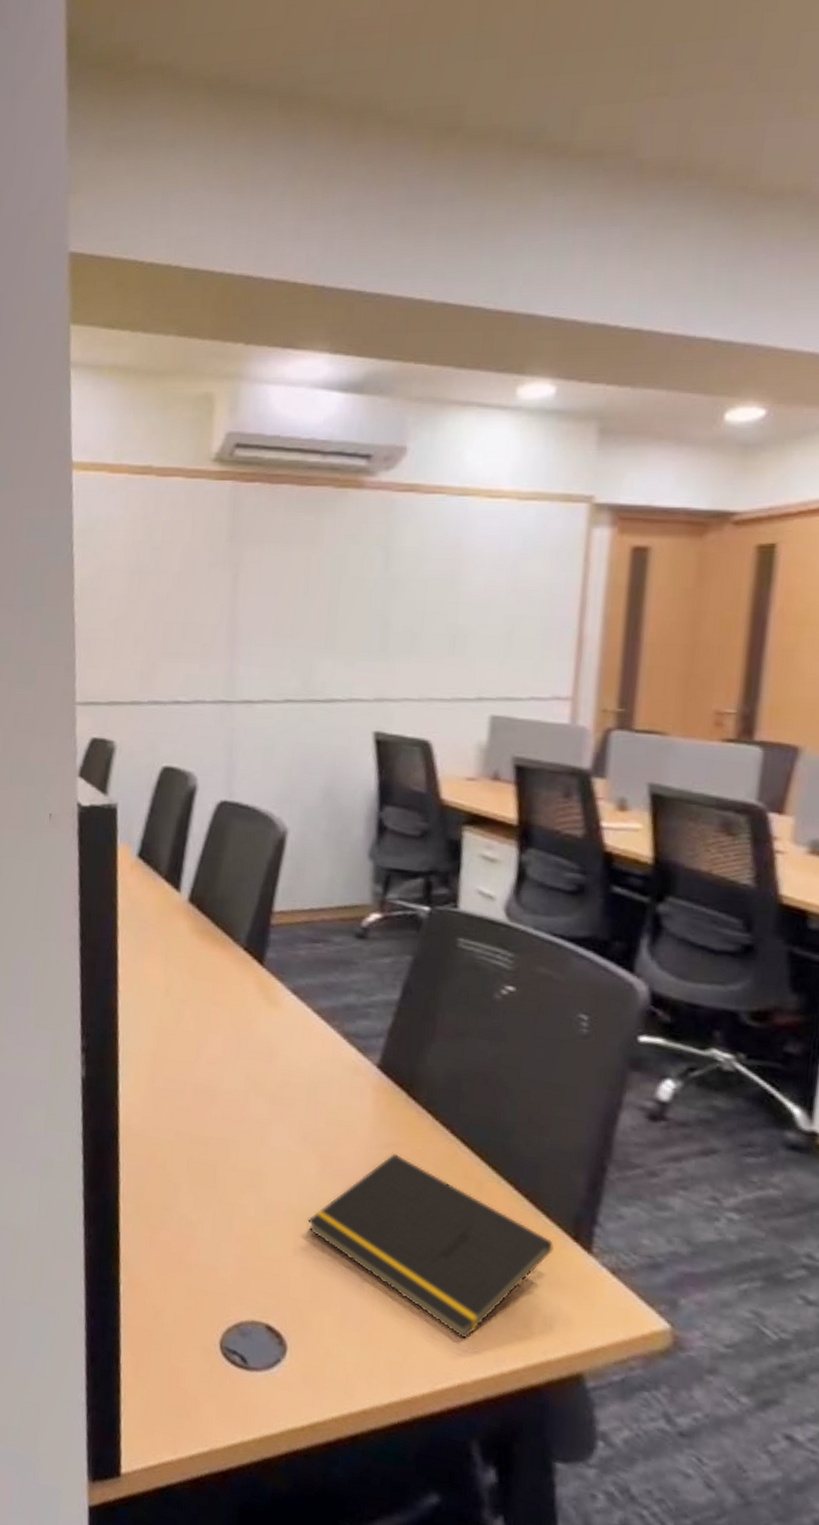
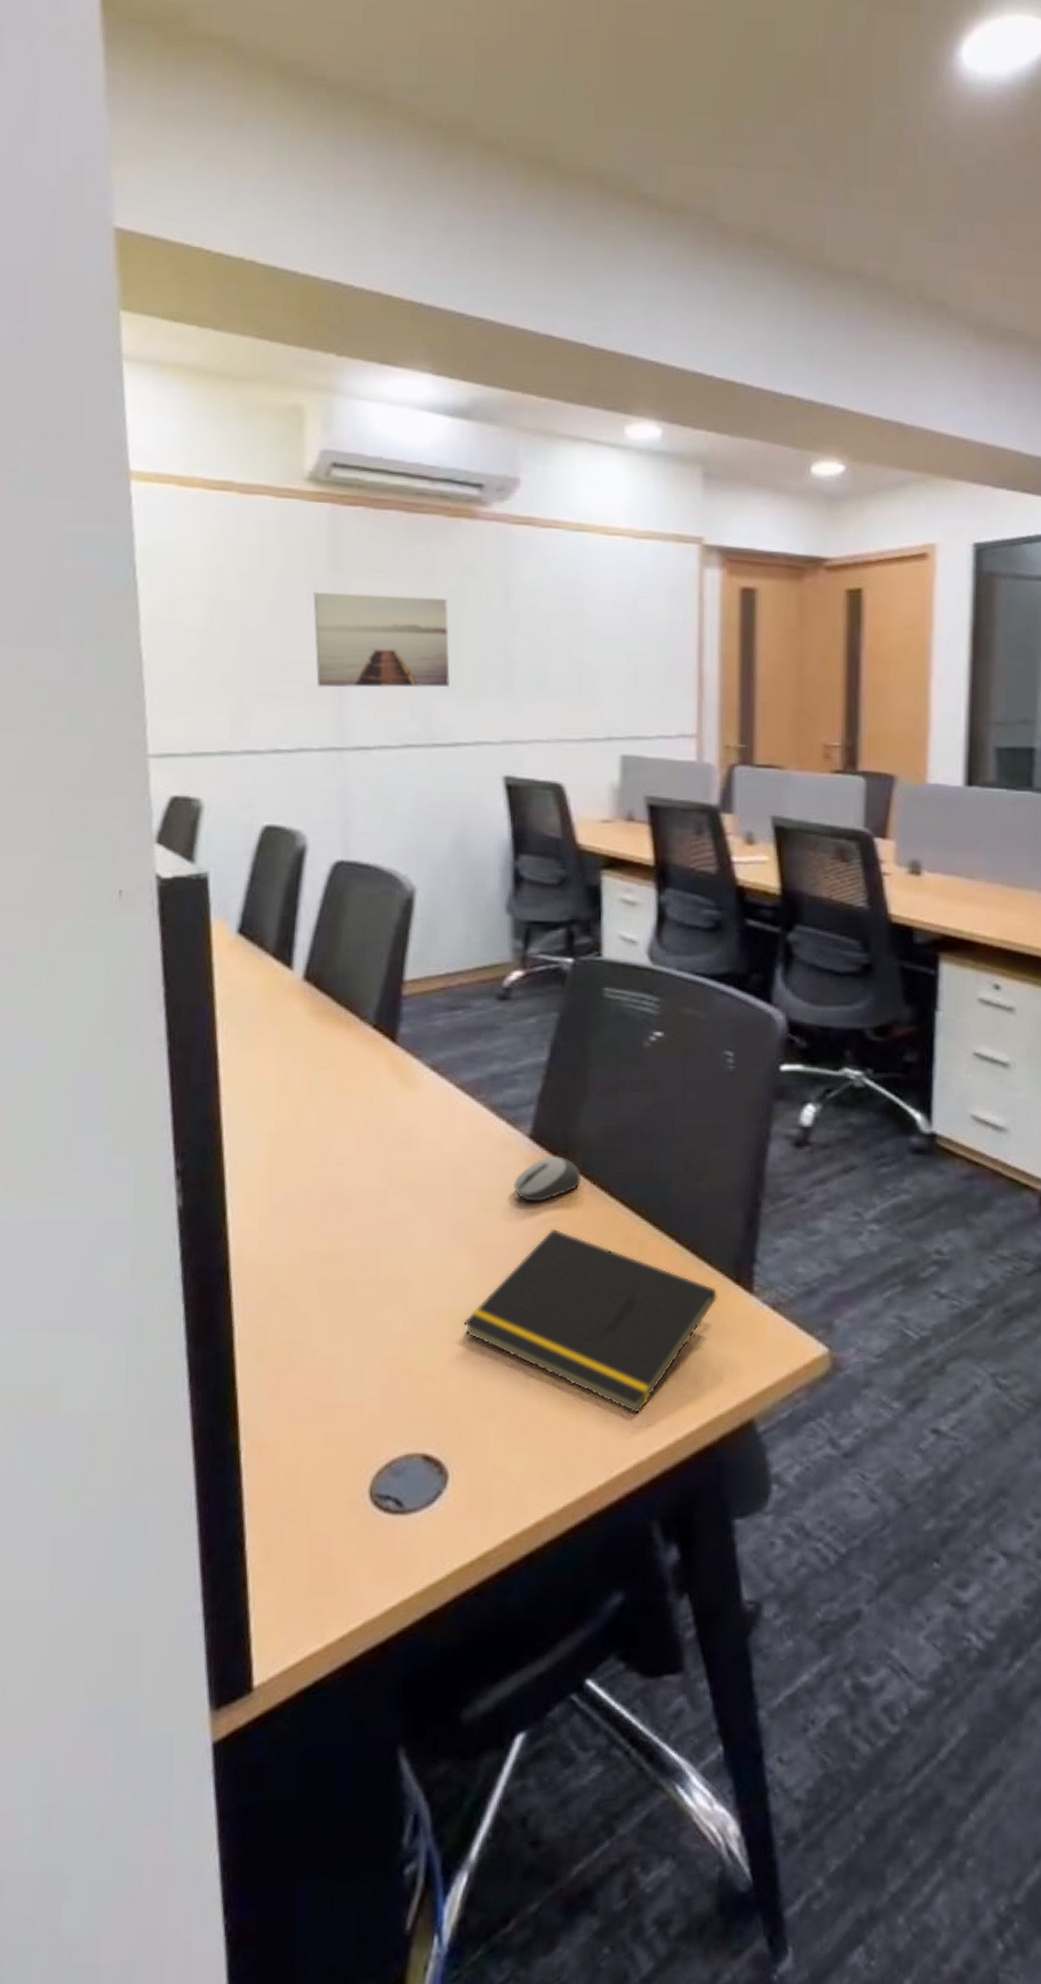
wall art: none [212,561,332,648] -> present [313,591,450,688]
computer mouse: none [360,1087,424,1127] -> present [514,1156,581,1202]

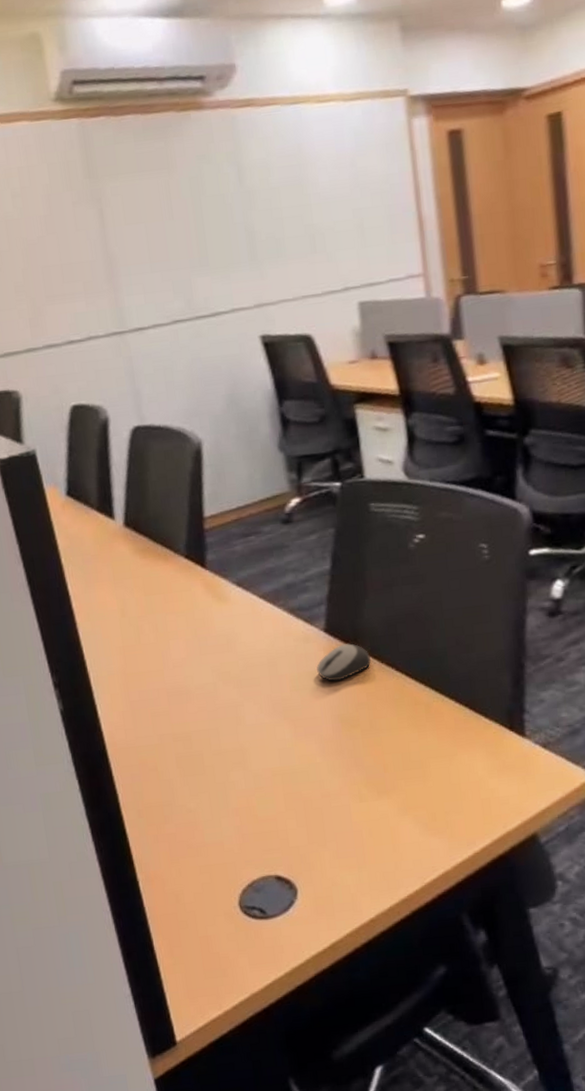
wall art: present [313,591,450,688] -> none [77,186,203,283]
notepad: present [463,1228,717,1414] -> none [292,700,496,836]

